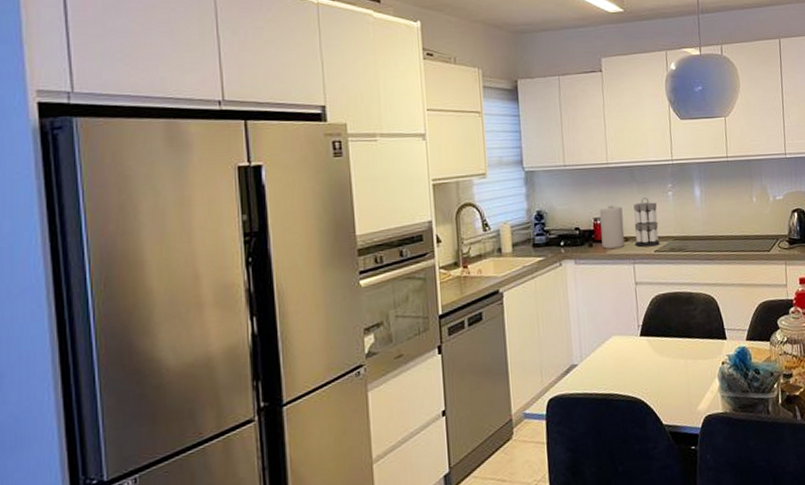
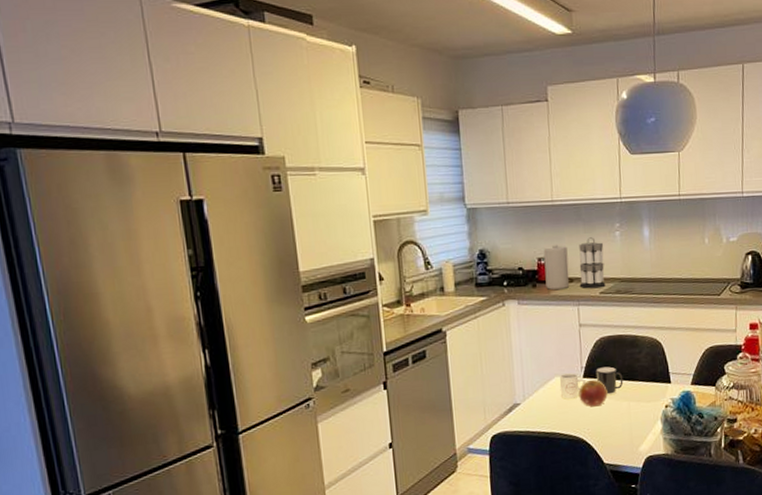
mug: none [616,331,643,360] -> present [559,373,586,400]
fruit: none [636,338,665,366] -> present [578,380,608,407]
mug: none [652,324,680,354] -> present [595,366,624,396]

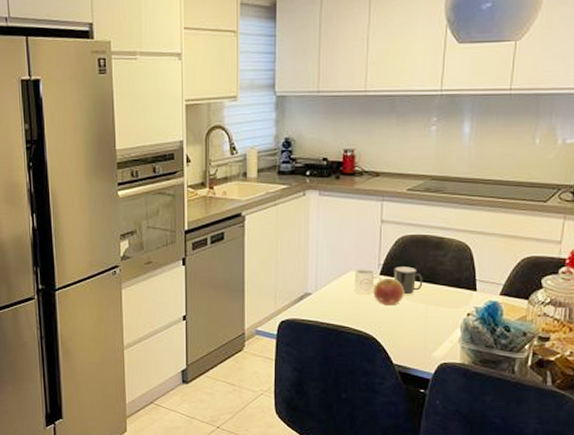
paper towel holder: present [543,245,569,290] -> none [350,137,376,184]
spice rack: present [579,237,606,289] -> none [386,131,417,185]

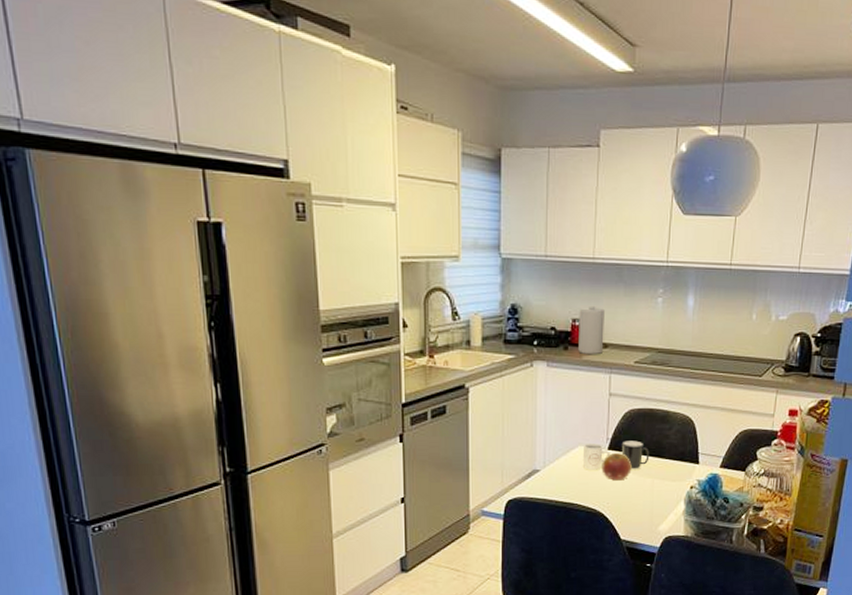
paper towel holder: none [350,137,376,184] -> present [578,307,605,355]

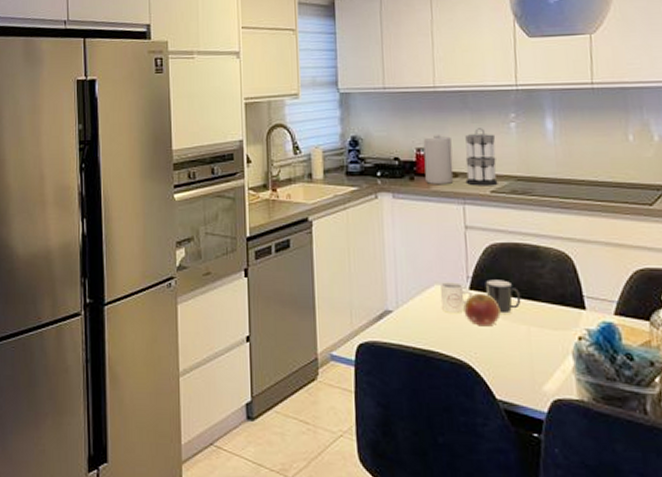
spice rack: none [614,301,644,357] -> present [465,128,498,186]

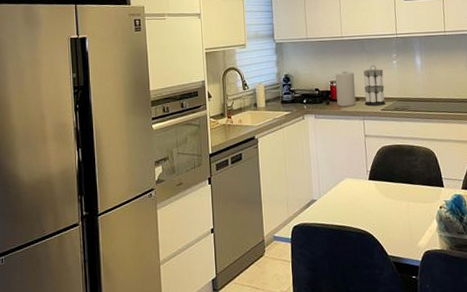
mug: present [440,282,473,315] -> none [349,176,371,199]
fruit: present [463,294,501,327] -> none [365,182,390,205]
mug: present [485,279,521,315] -> none [379,171,403,196]

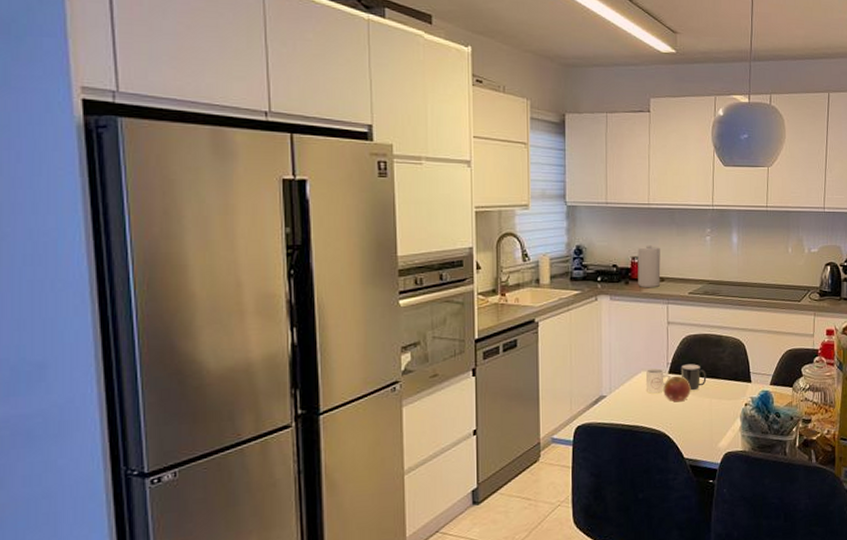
mug: none [349,176,371,199] -> present [645,368,671,395]
spice rack: present [363,65,386,106] -> none [670,240,695,289]
fruit: none [365,182,390,205] -> present [663,376,691,402]
mug: none [379,171,403,196] -> present [680,364,707,392]

